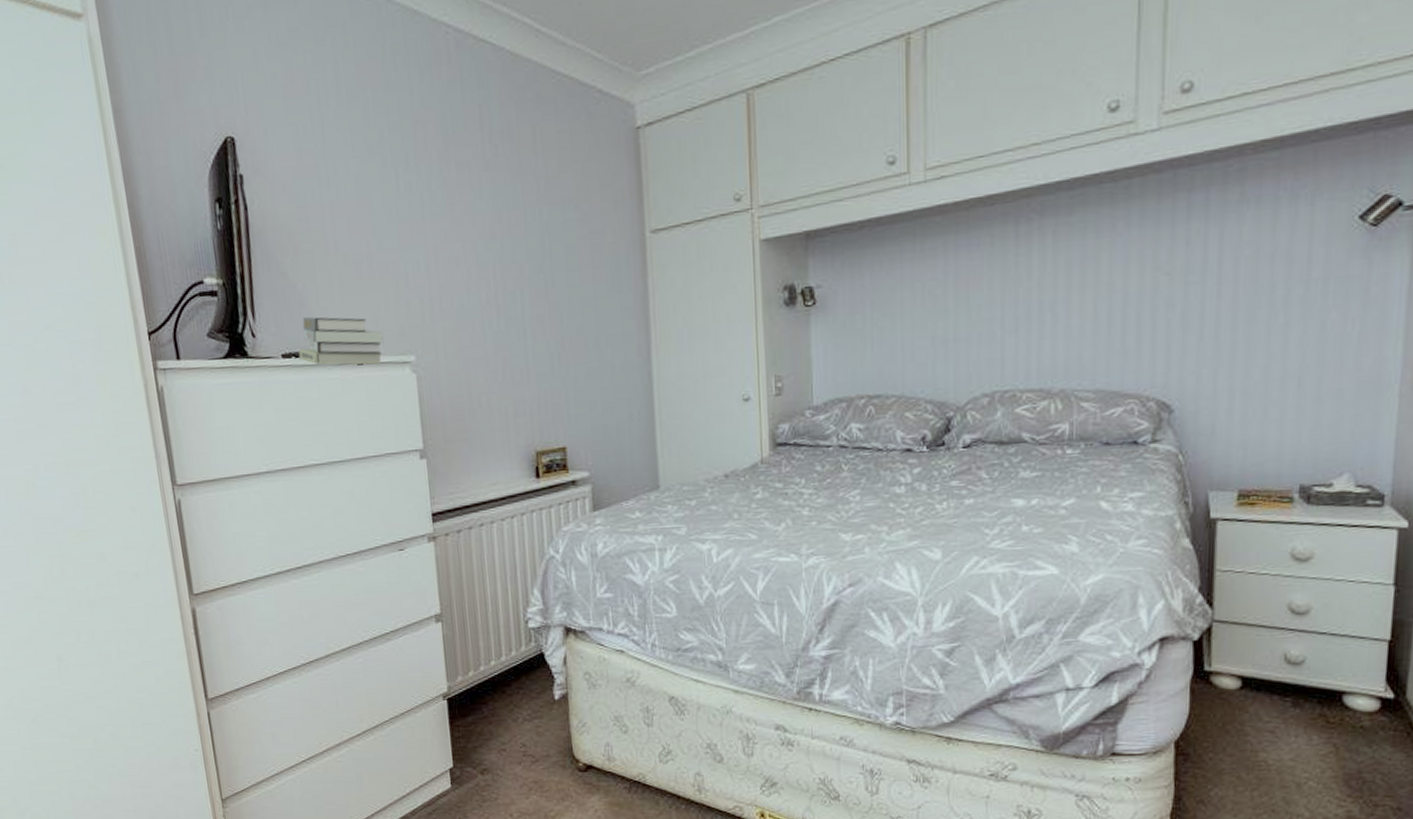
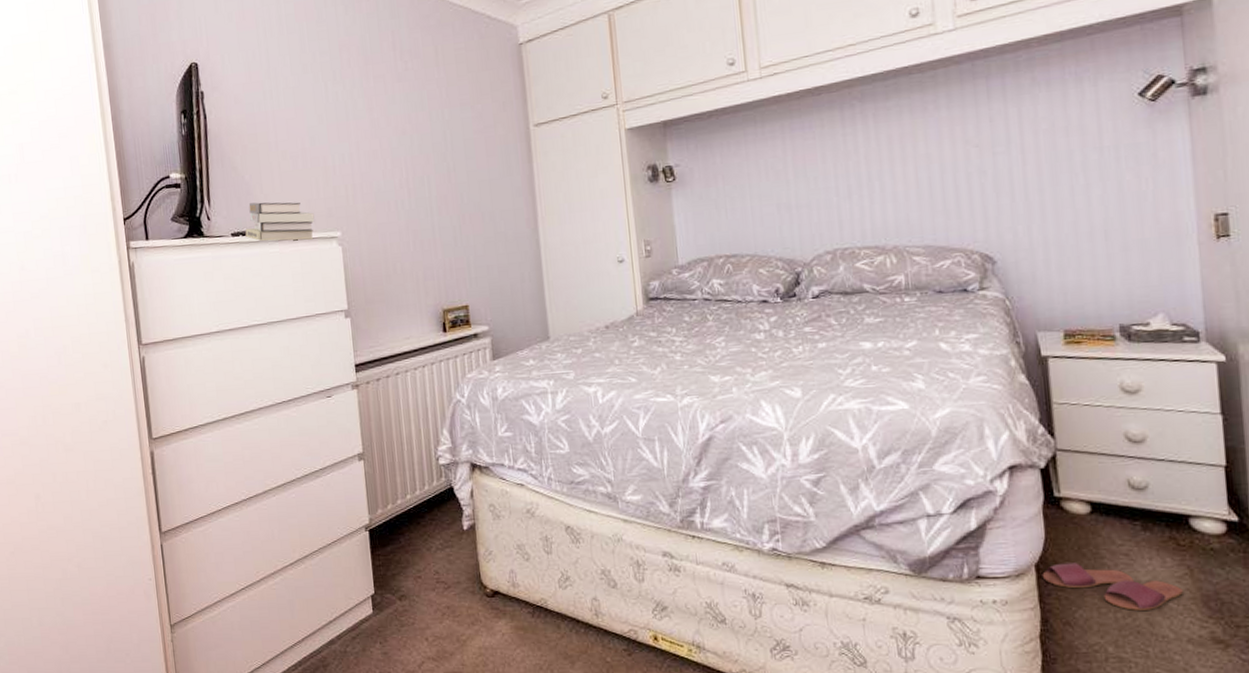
slippers: none [1180,740,1325,789] -> present [1042,563,1183,611]

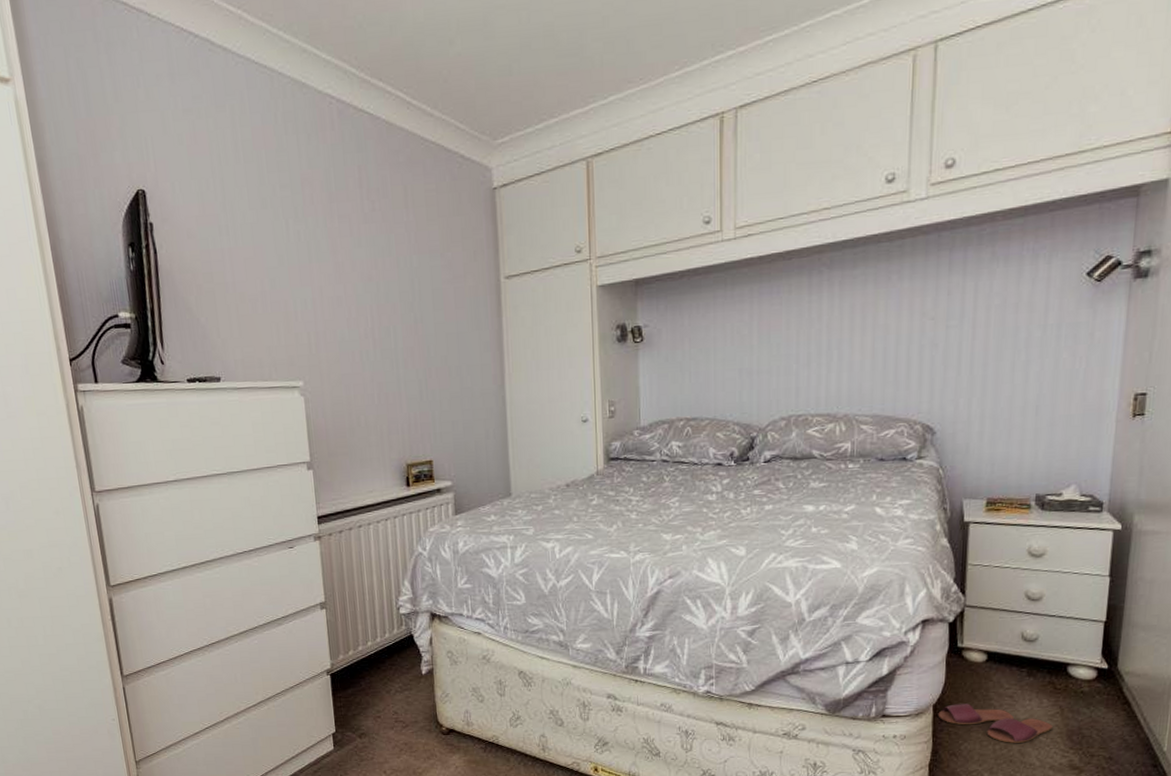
books: present [245,202,315,242] -> none [202,347,276,389]

